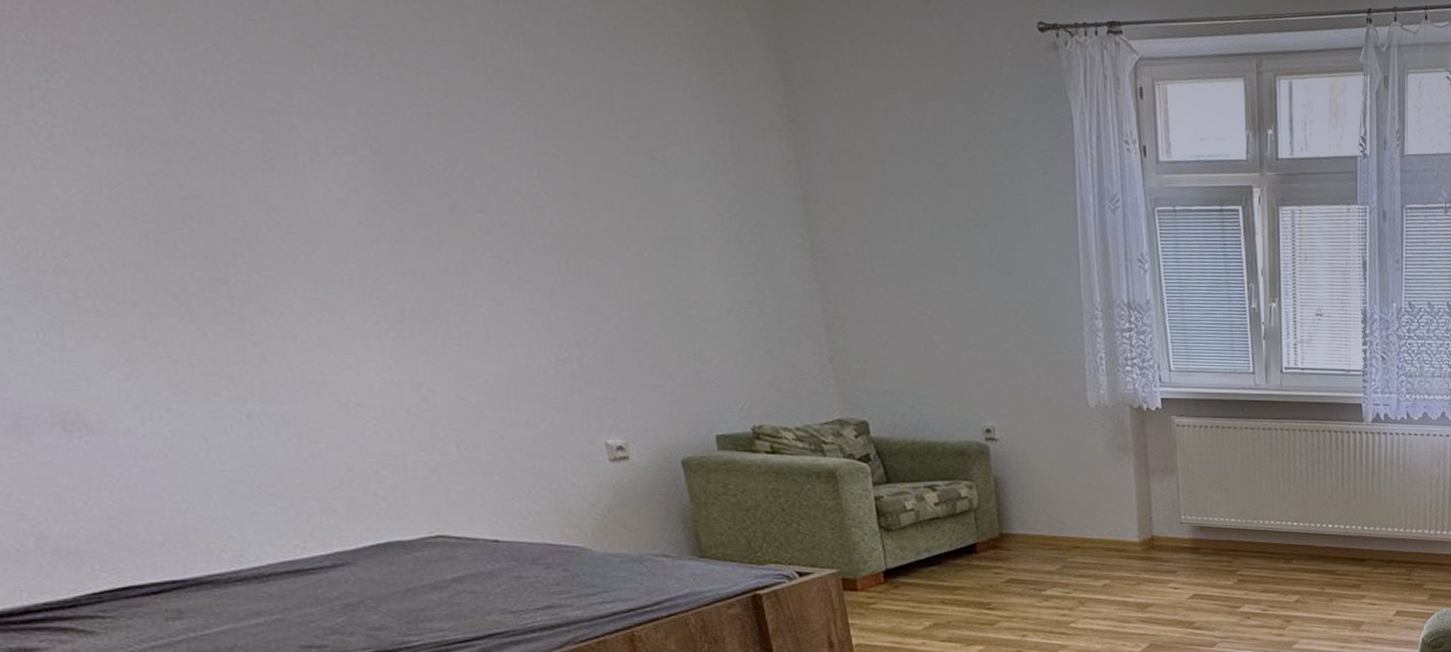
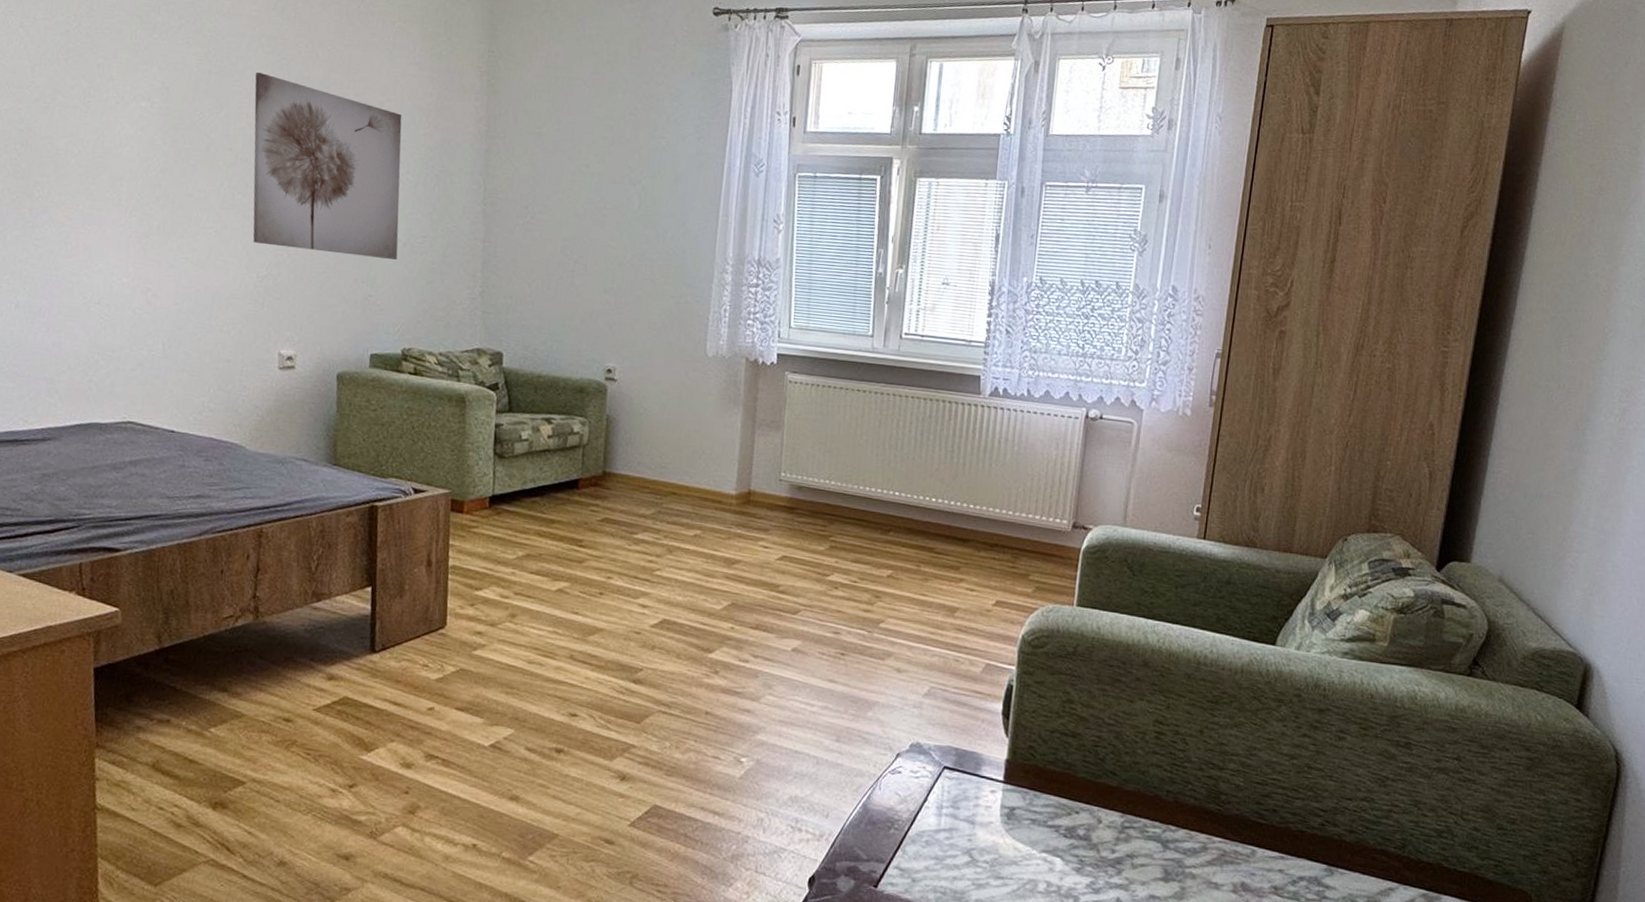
wall art: none [490,114,723,329] -> present [253,72,402,260]

